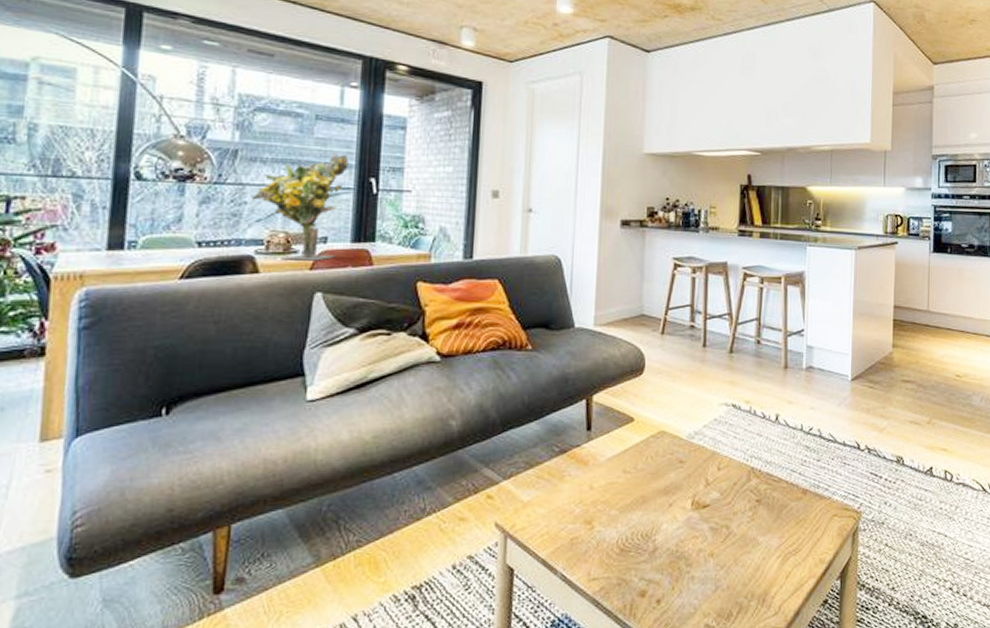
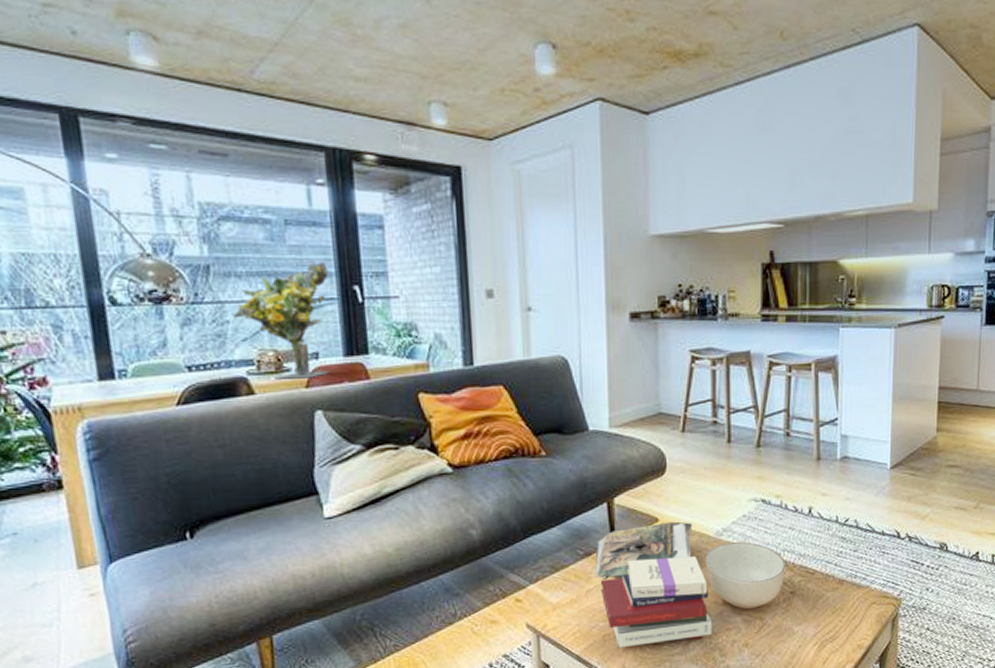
magazine: none [569,422,666,478] -> present [595,521,693,578]
books: none [572,458,680,554] -> present [600,556,712,648]
bowl: none [676,446,754,517] -> present [705,542,787,610]

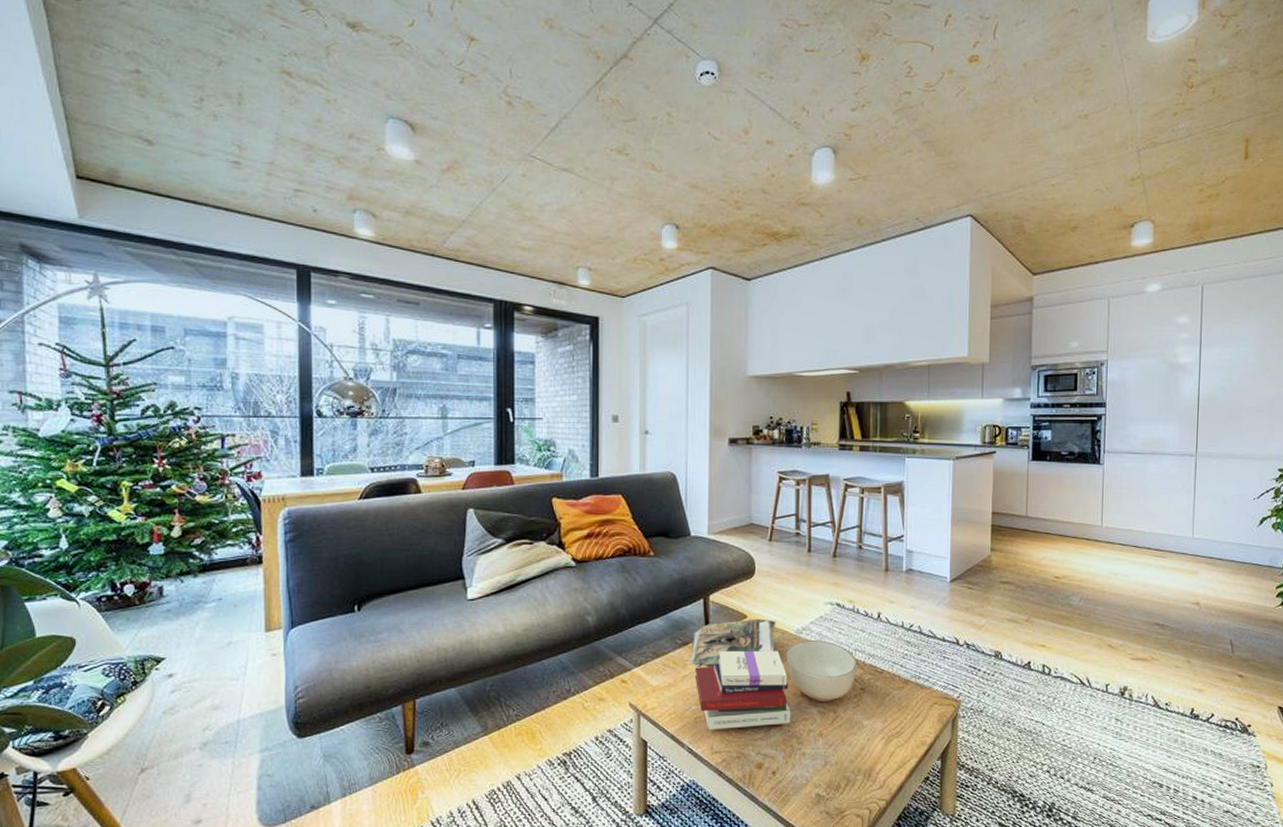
bouquet: present [233,261,330,380] -> none [410,388,488,482]

